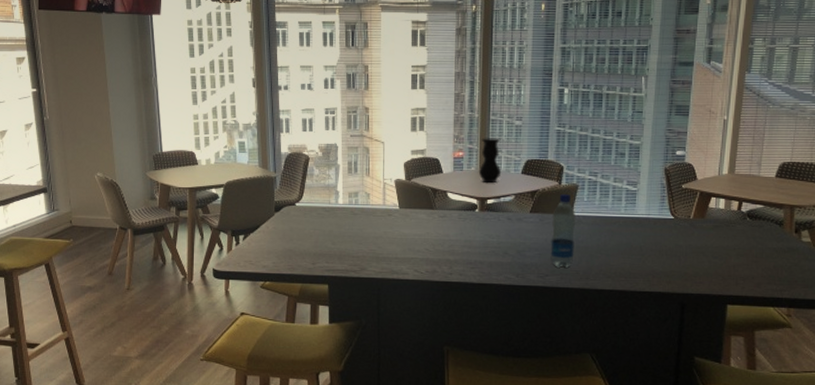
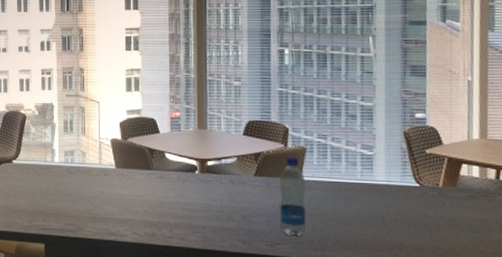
vase: present [478,138,502,184] -> none [197,98,222,145]

